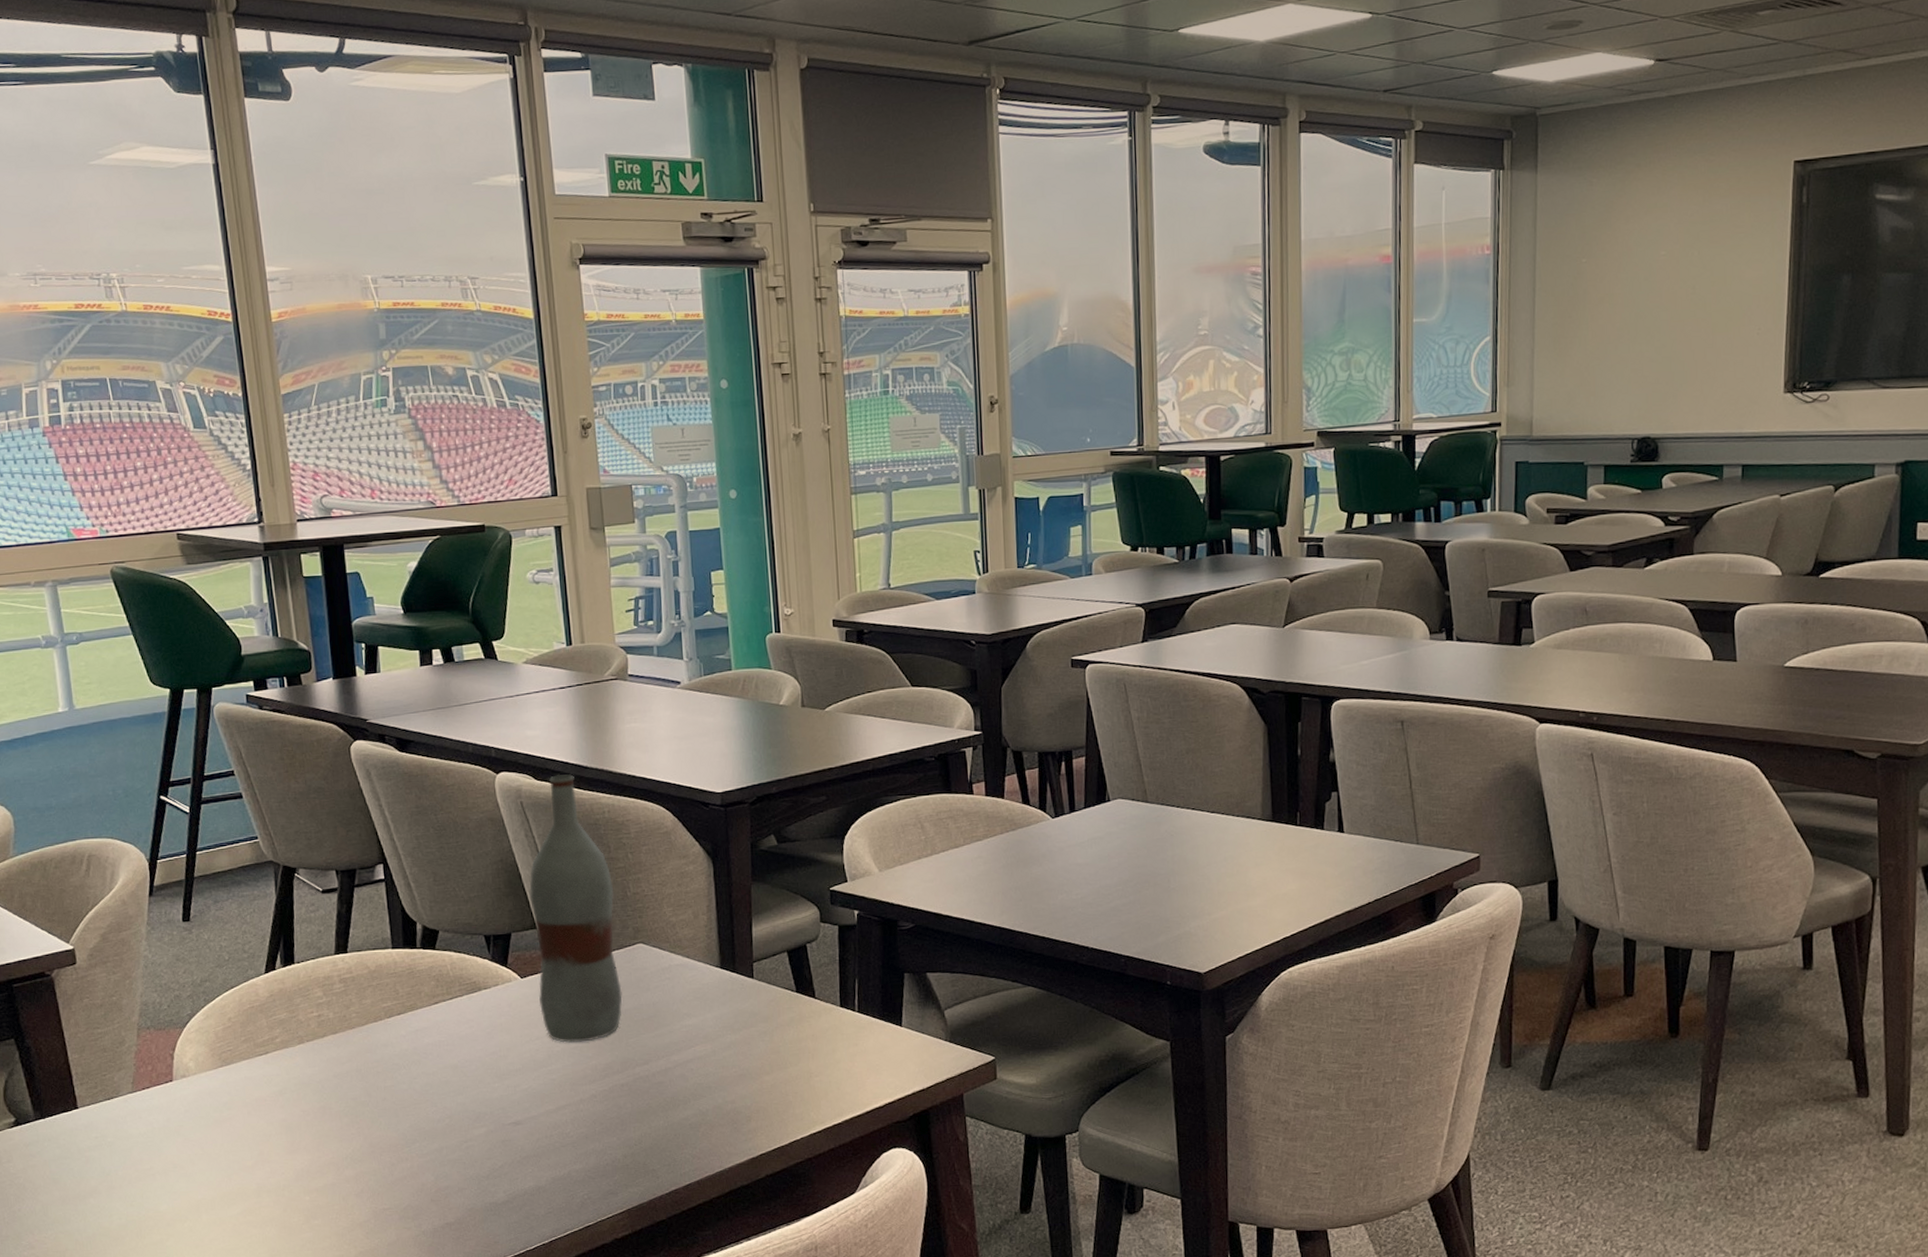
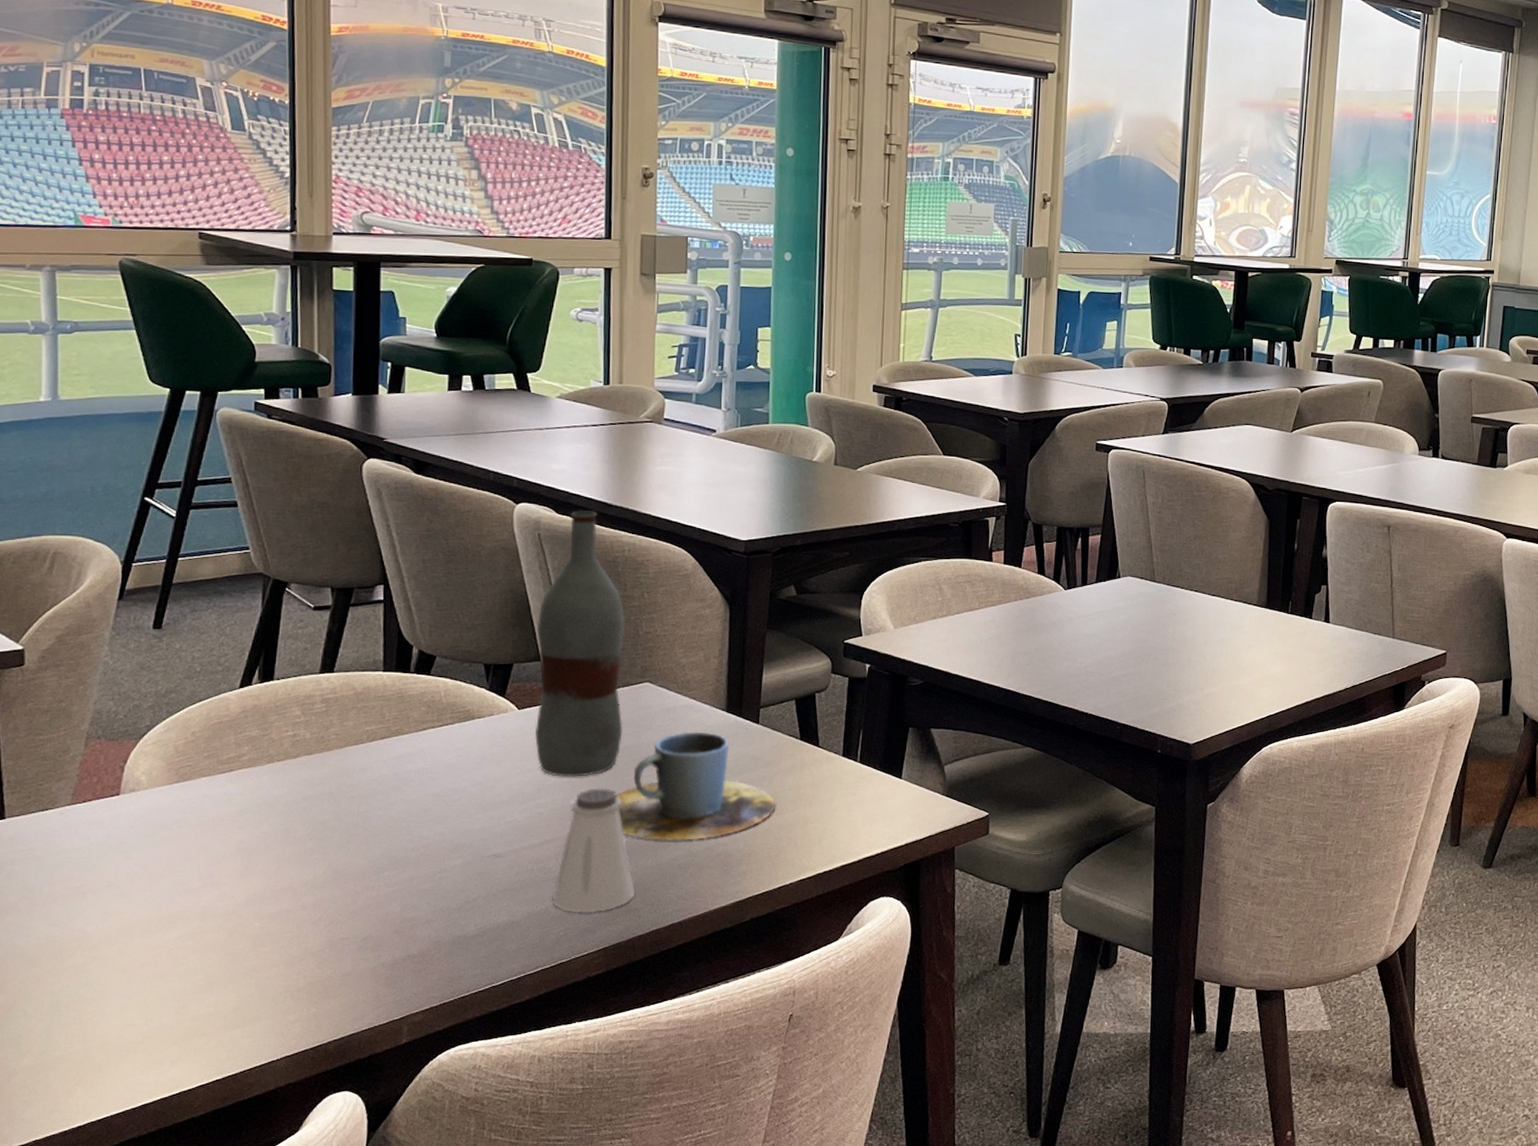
saltshaker: none [573,1051,652,1176] -> present [552,788,636,913]
cup: none [622,990,778,1101] -> present [615,731,775,841]

